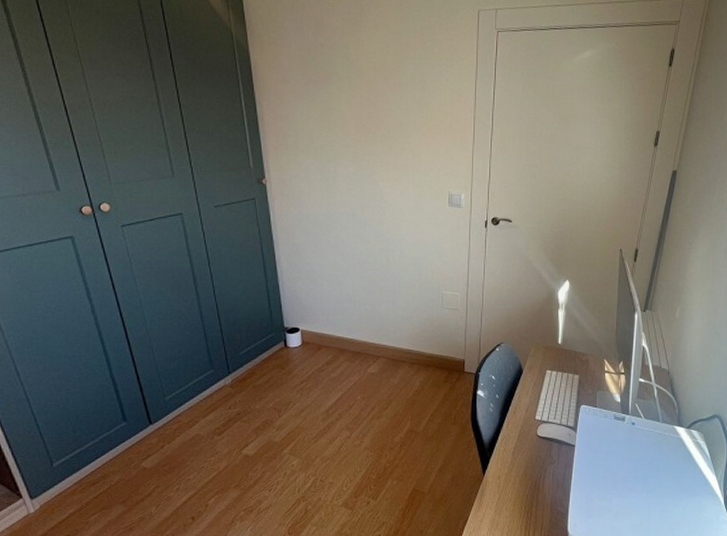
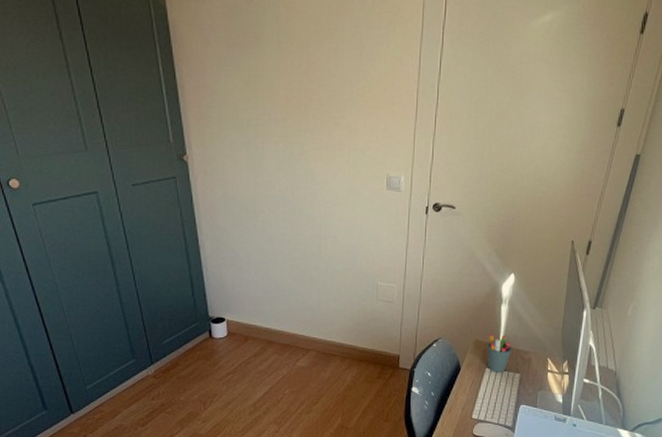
pen holder: none [547,338,571,374] -> present [487,334,513,372]

